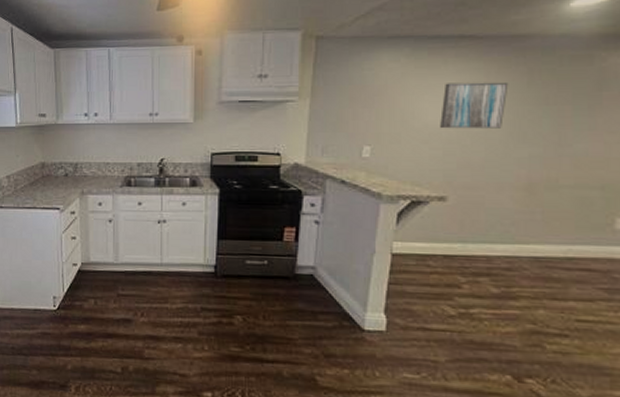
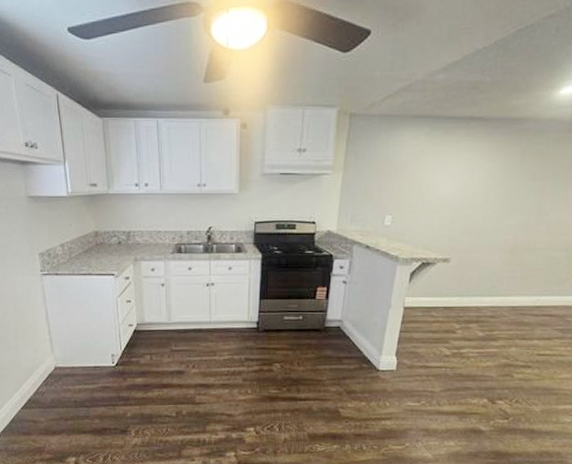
wall art: present [440,82,509,129] -> none [449,159,506,200]

